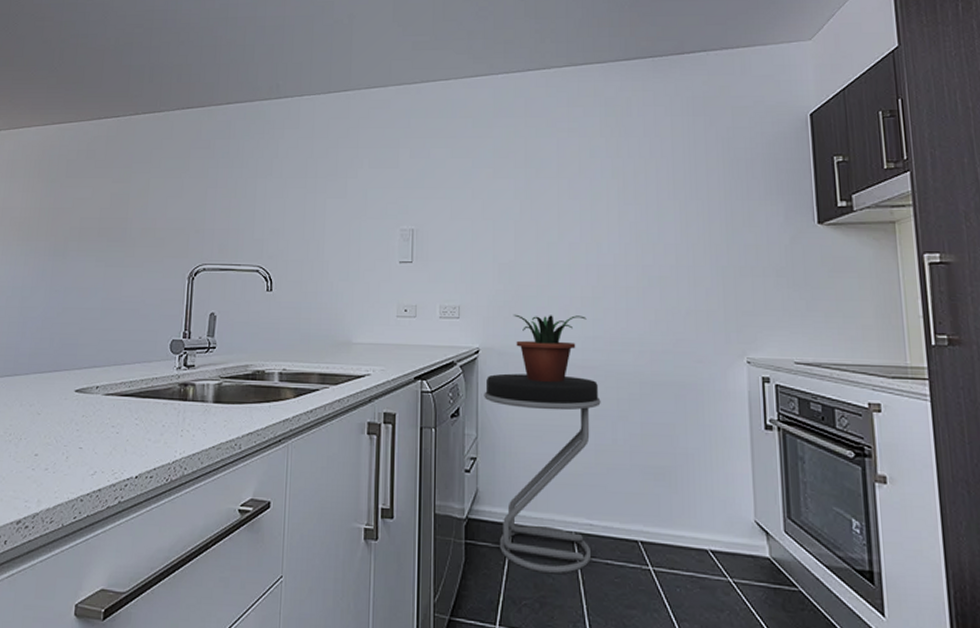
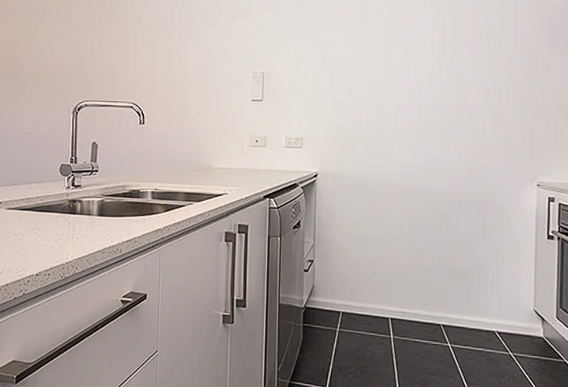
stool: present [484,373,601,574] -> none [320,193,416,349]
potted plant: present [513,314,587,382] -> none [346,145,407,200]

